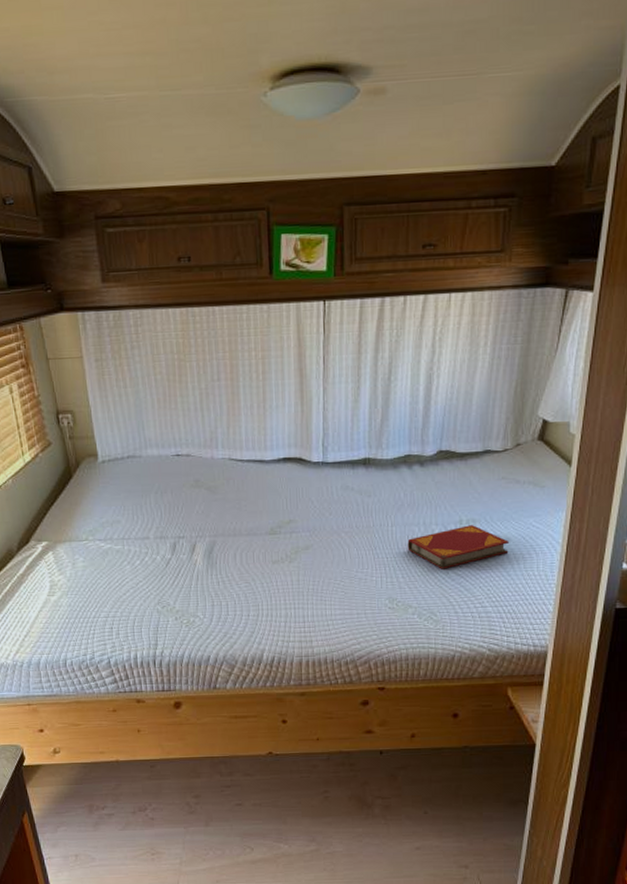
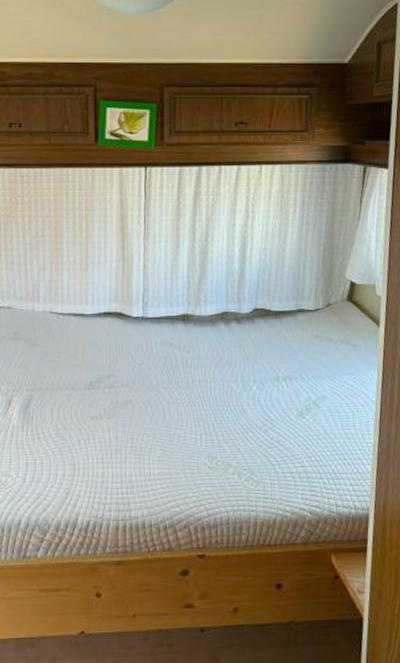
hardback book: present [407,525,510,569] -> none [226,382,326,427]

